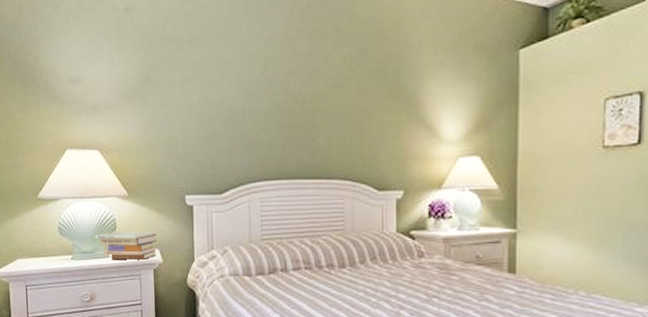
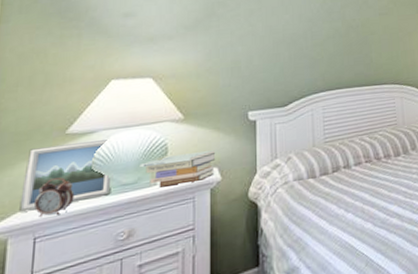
picture frame: none [13,208,76,262] -> present [19,140,113,212]
alarm clock: none [23,237,49,270] -> present [34,177,75,218]

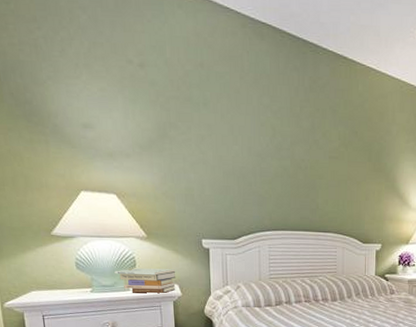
picture frame: present [19,140,113,212] -> none [25,244,95,294]
alarm clock: present [34,177,75,218] -> none [37,271,67,301]

